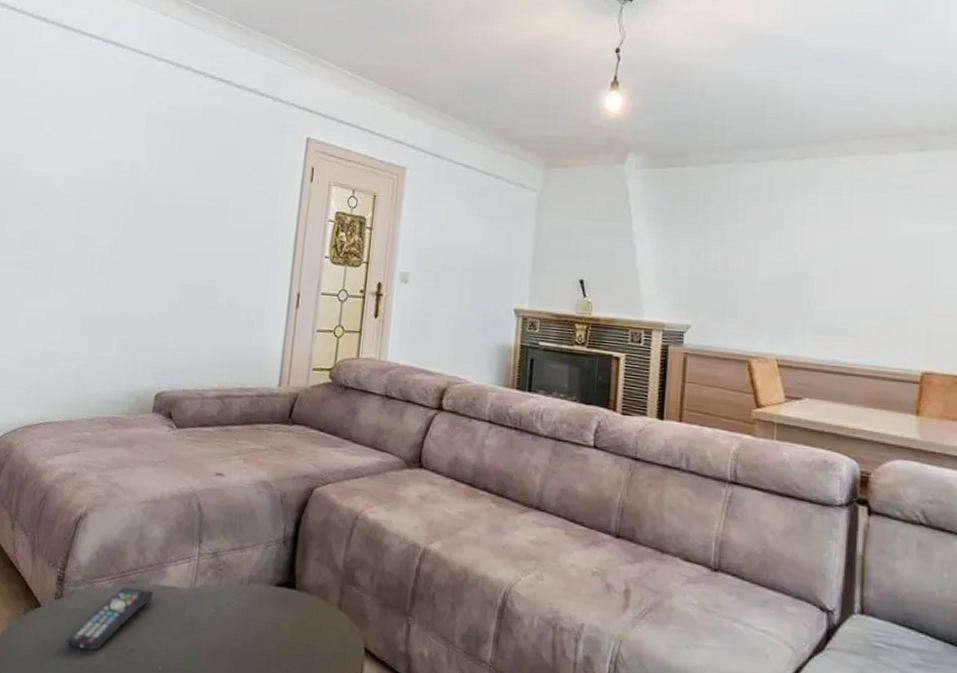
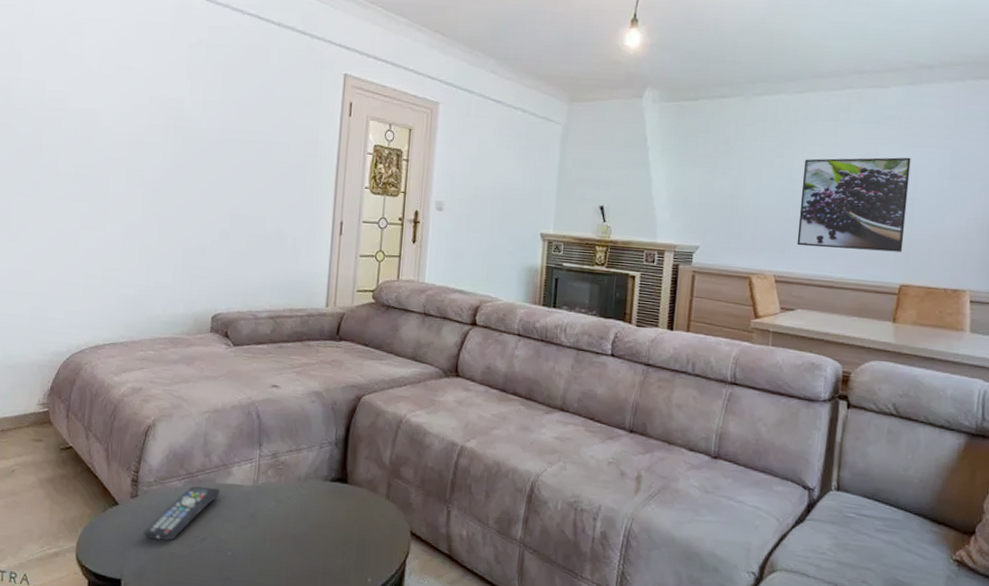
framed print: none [801,229,926,336] -> present [797,157,911,252]

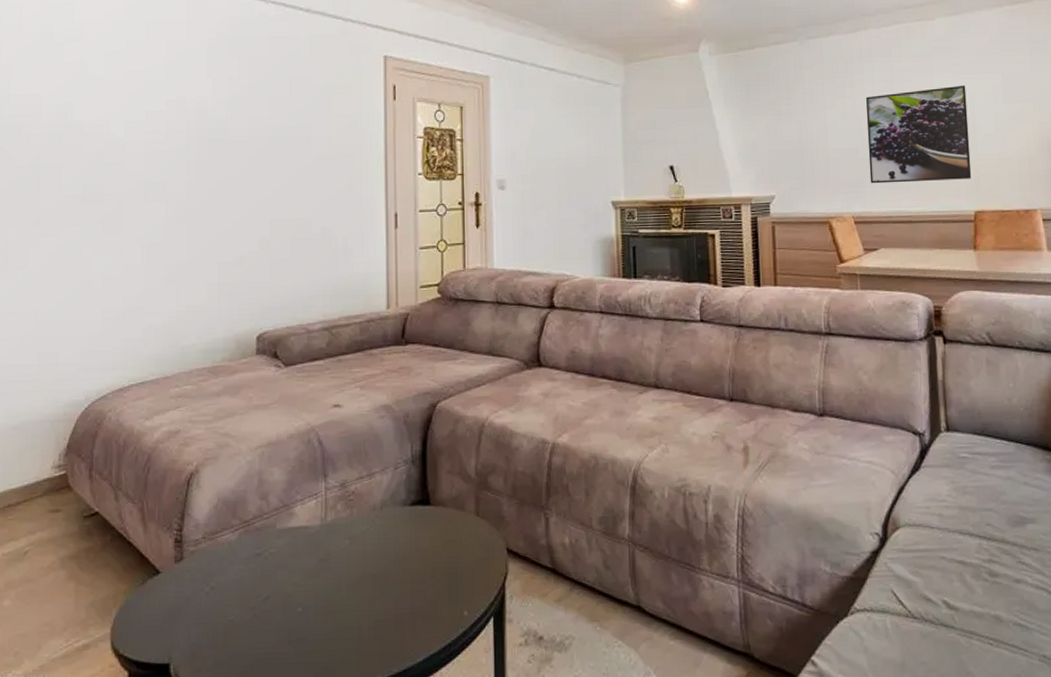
remote control: present [143,485,220,541] -> none [193,534,282,608]

